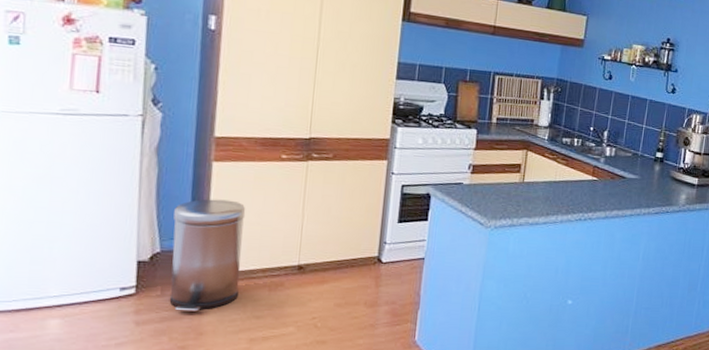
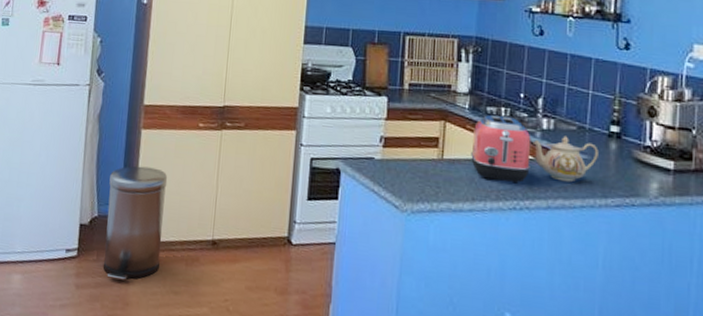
toaster: none [547,145,597,200] -> present [471,115,531,184]
teapot: none [597,161,647,197] -> present [533,136,599,182]

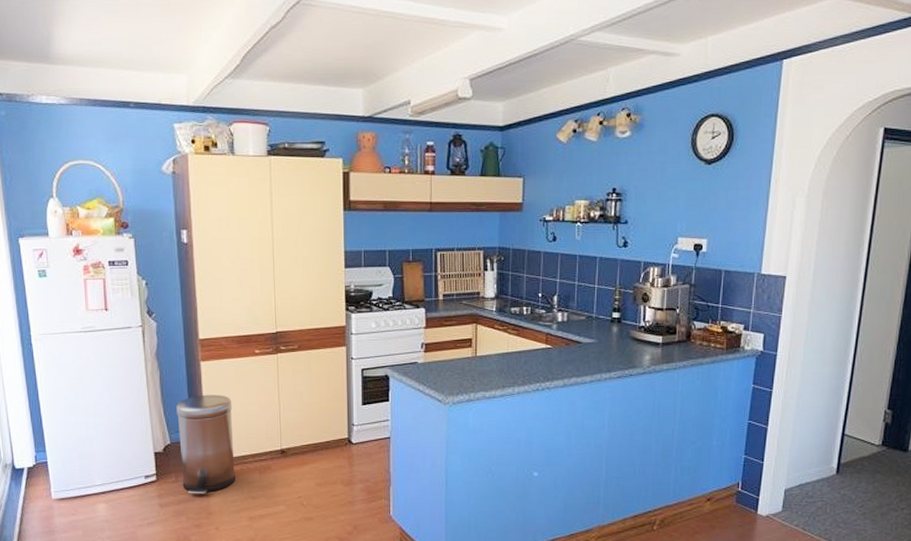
toaster: present [471,115,531,184] -> none [500,315,549,369]
teapot: present [533,136,599,182] -> none [550,325,603,363]

